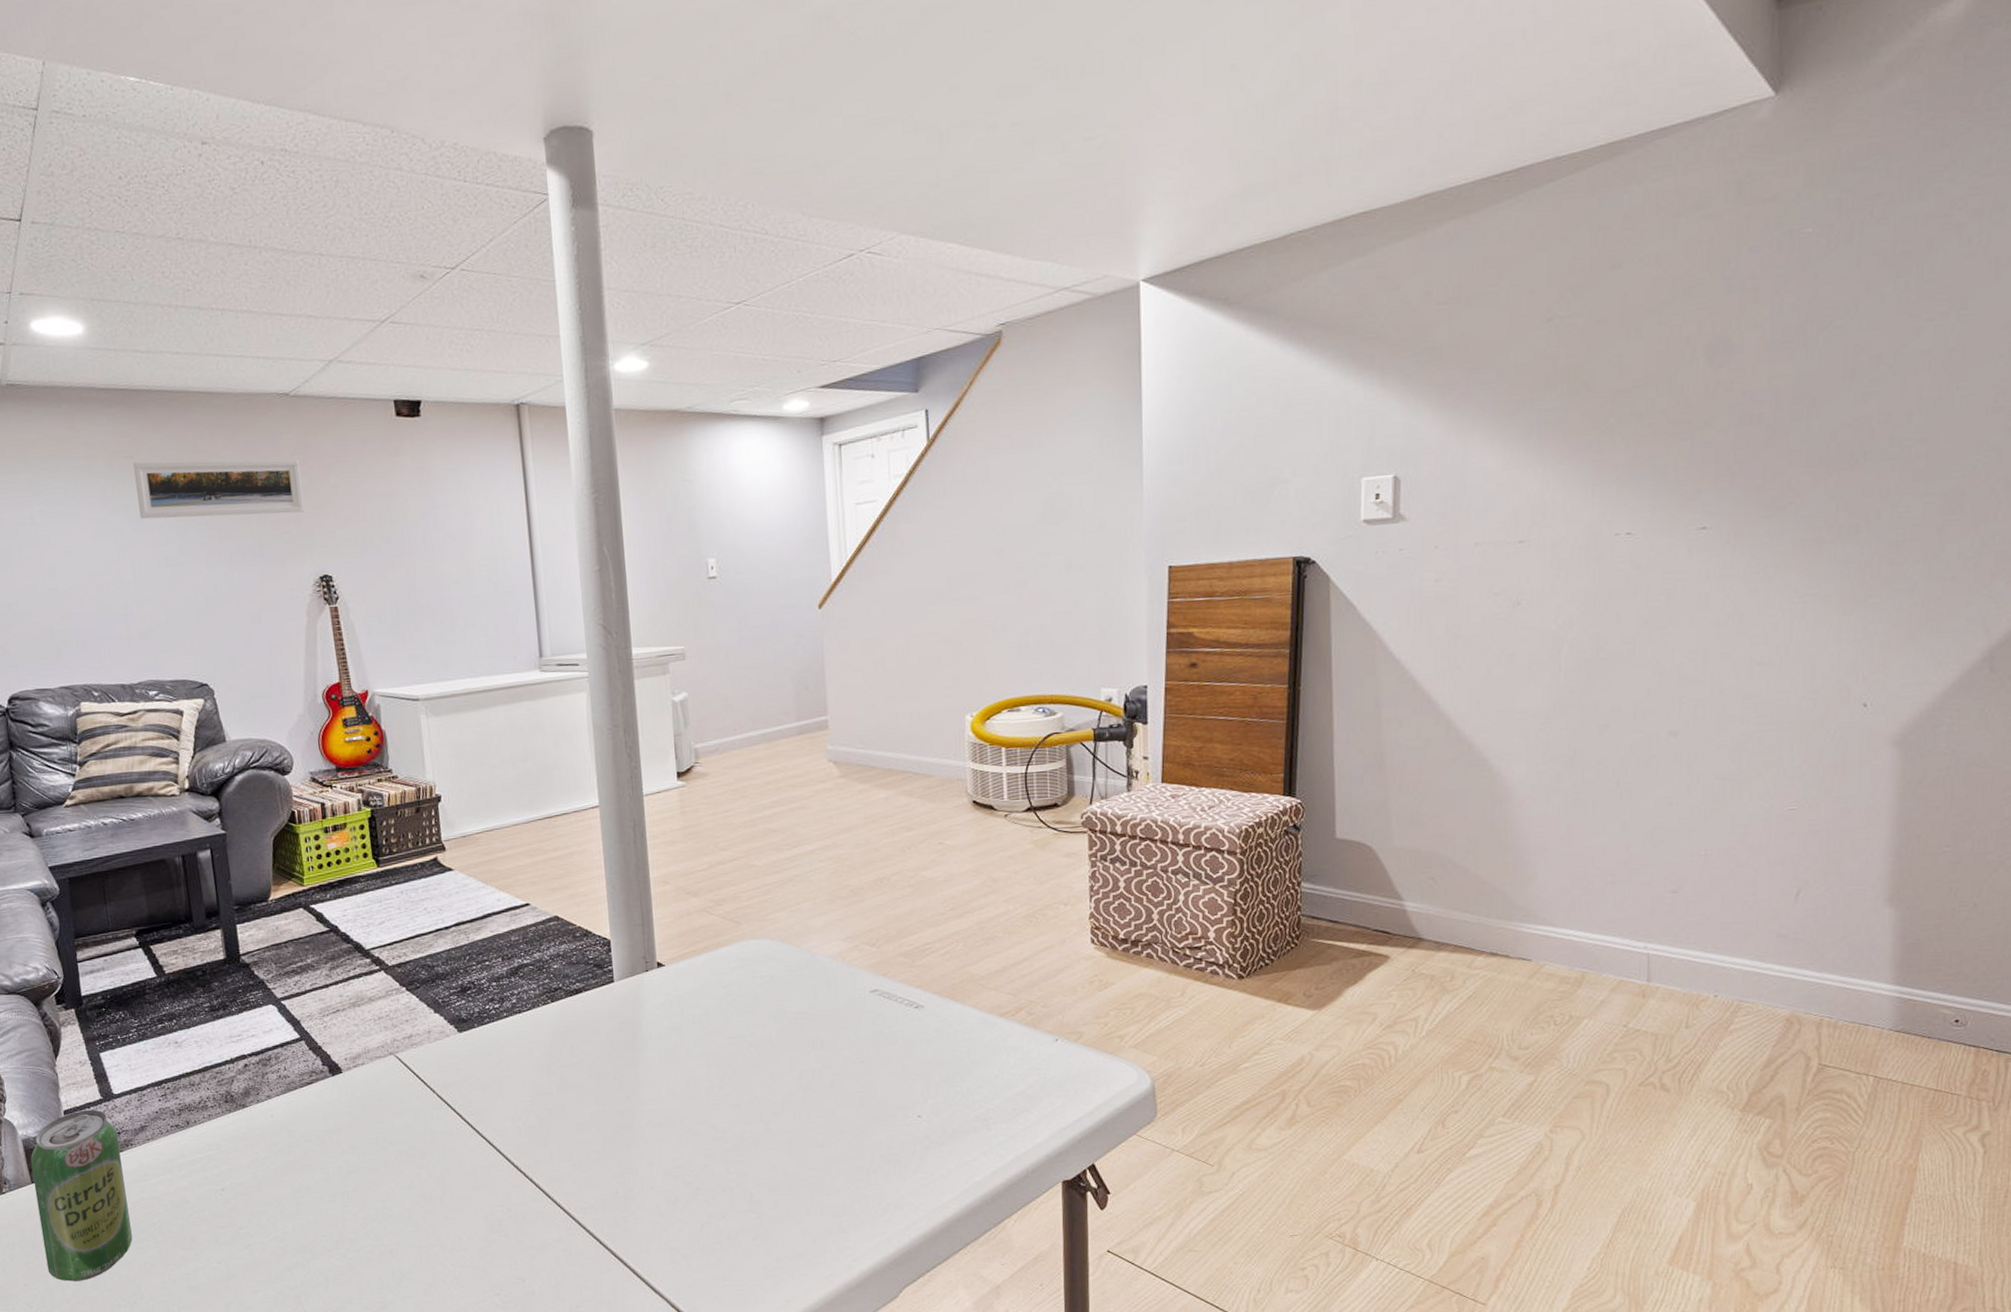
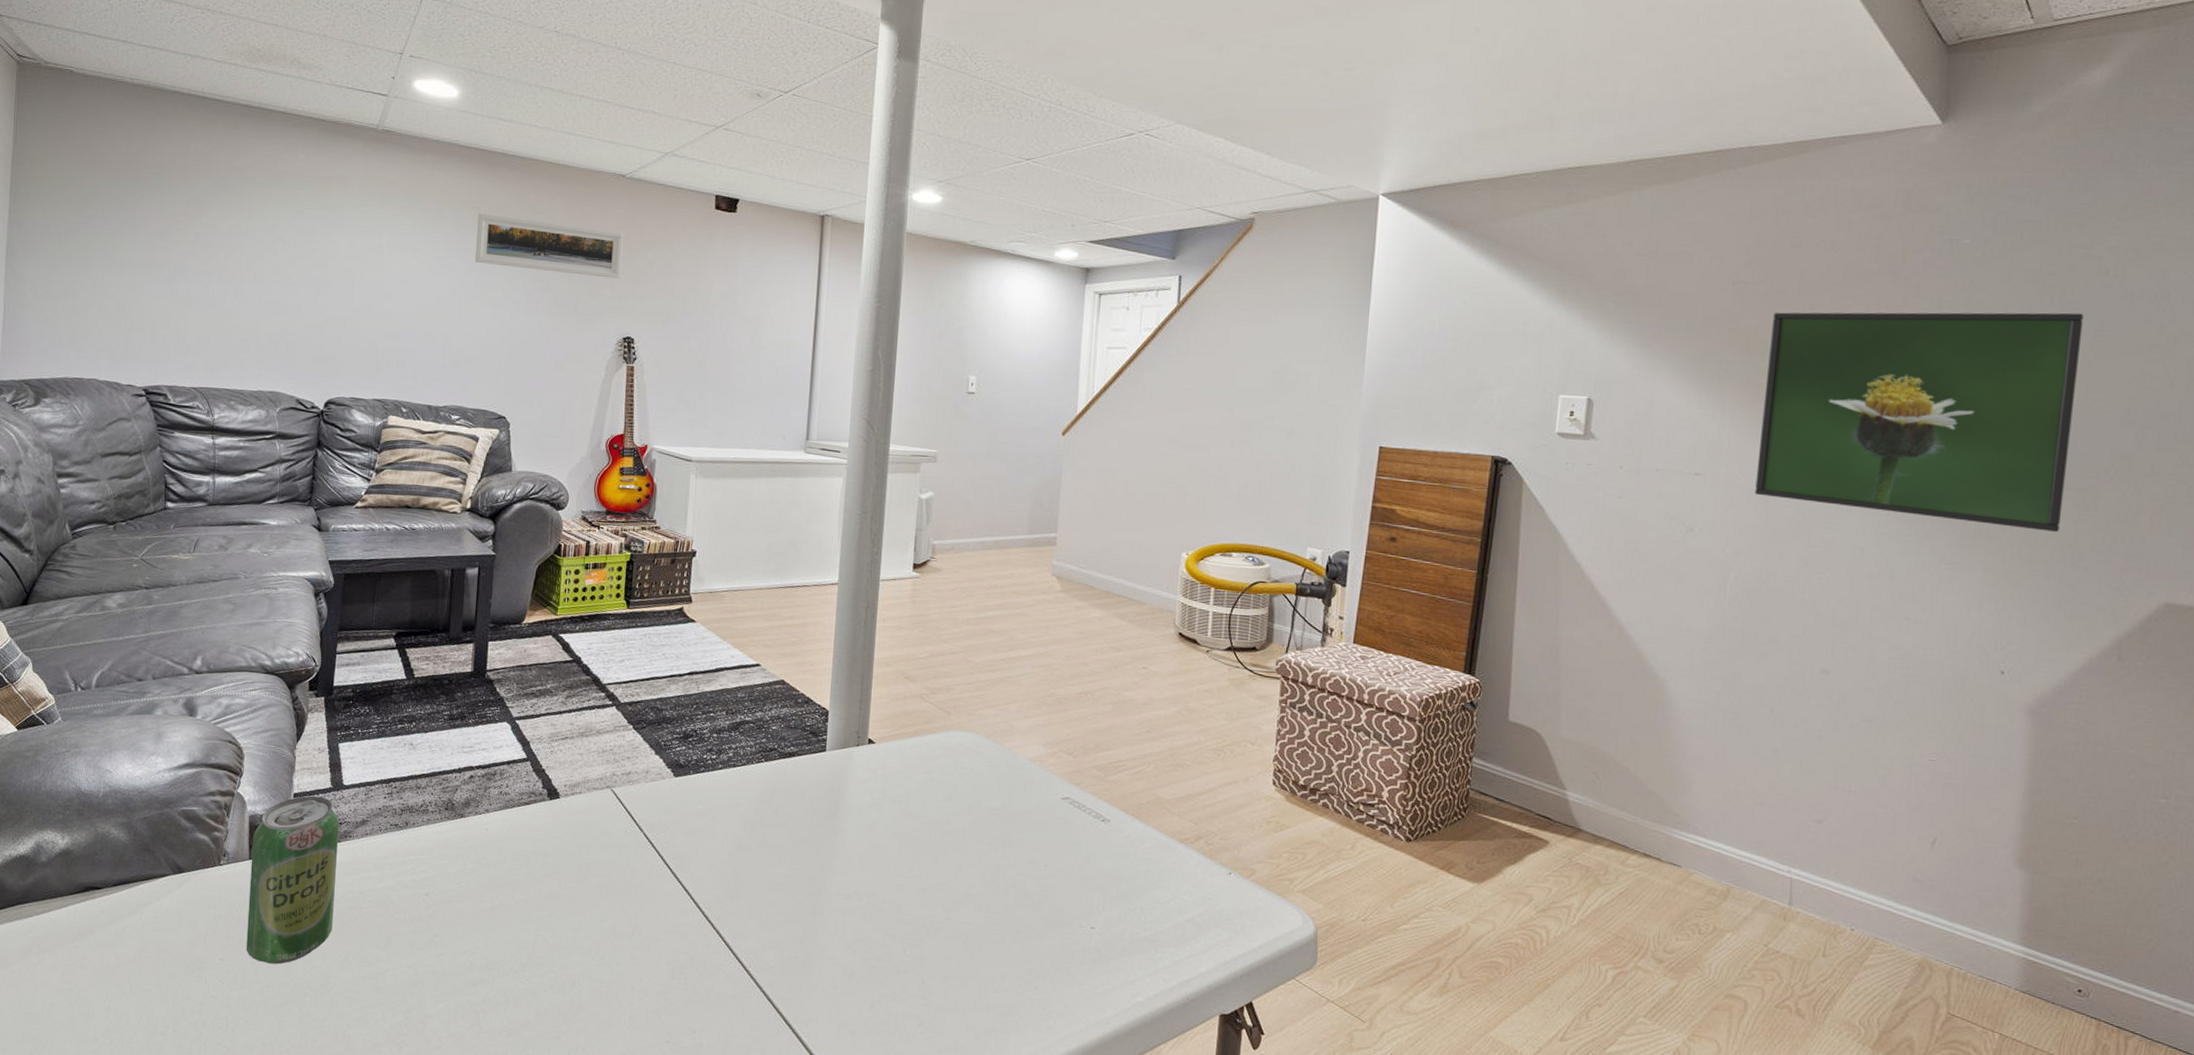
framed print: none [1586,293,1944,555] -> present [1755,312,2084,532]

